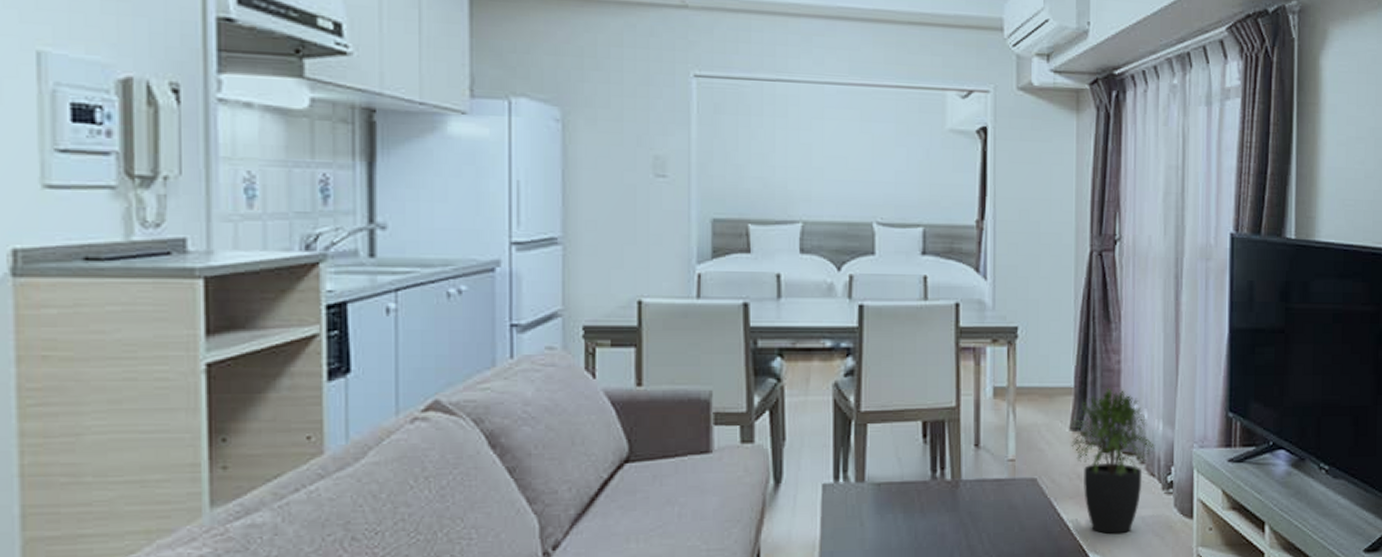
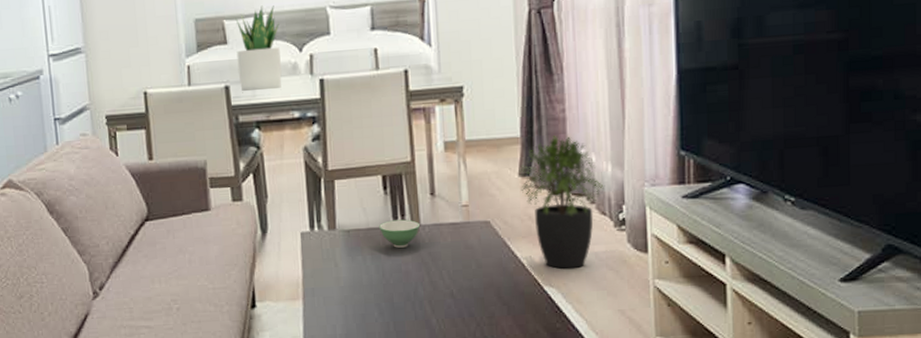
planter: none [761,212,816,313] -> present [235,5,282,93]
bowl: none [914,473,962,507] -> present [378,219,421,249]

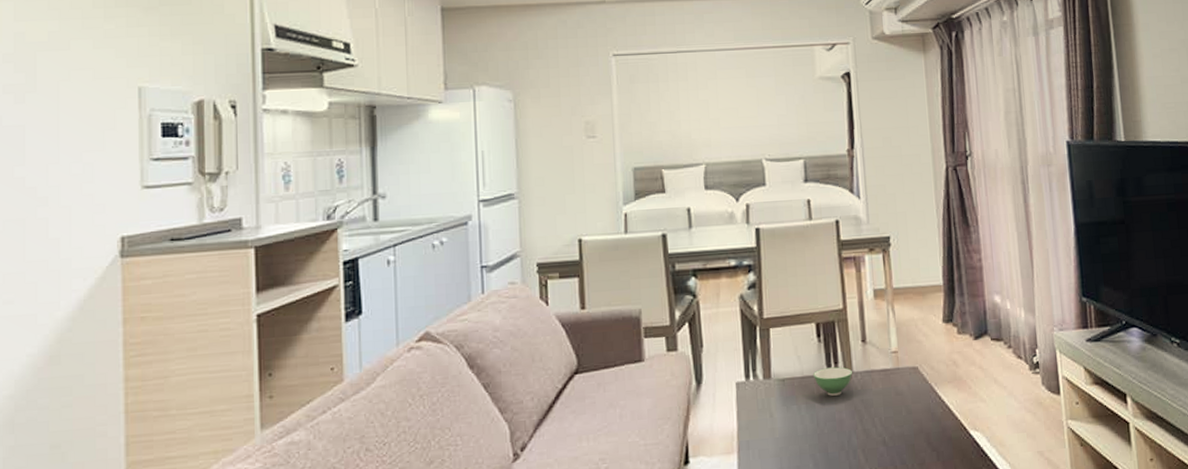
planter: present [235,5,282,93] -> none [674,156,719,242]
potted plant: present [520,135,605,269] -> none [944,283,1020,413]

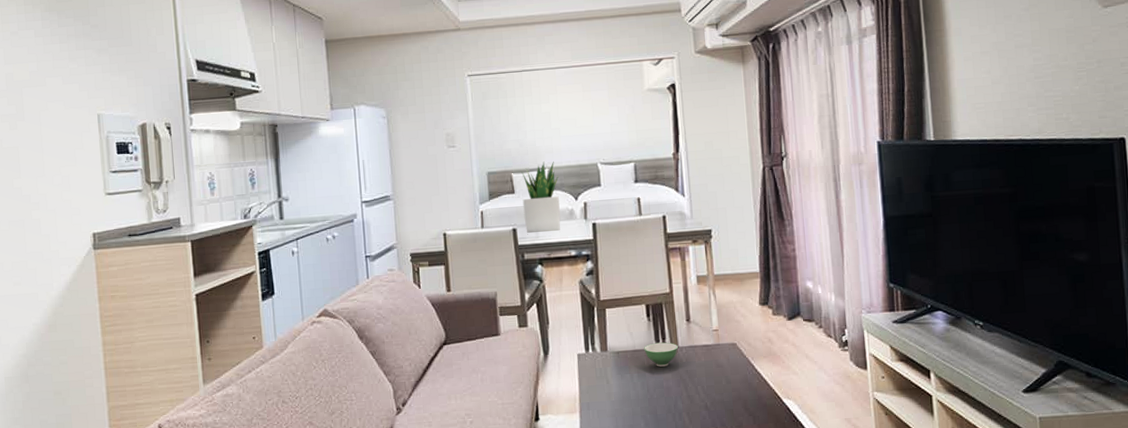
planter: none [674,156,719,242] -> present [521,161,561,235]

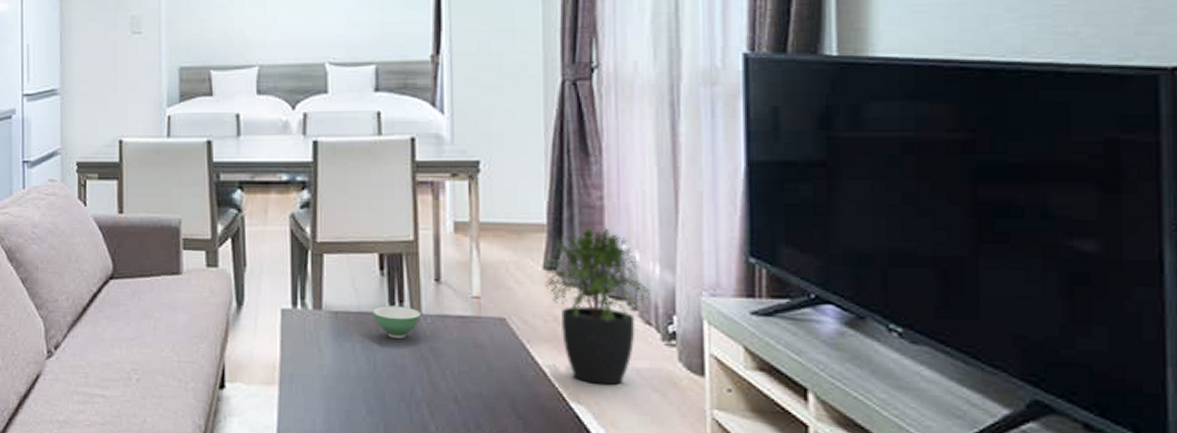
planter: present [521,161,561,235] -> none [222,57,271,150]
potted plant: none [760,270,830,384] -> present [545,226,652,386]

